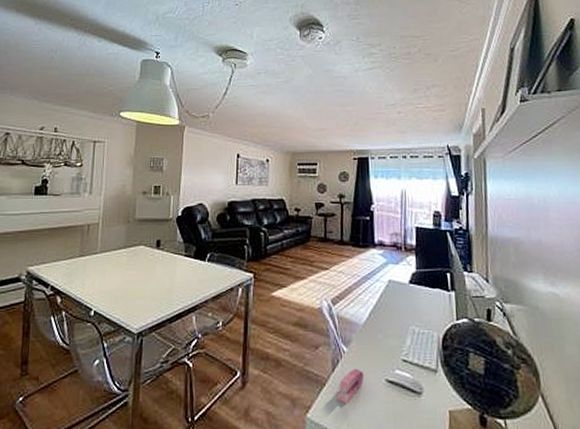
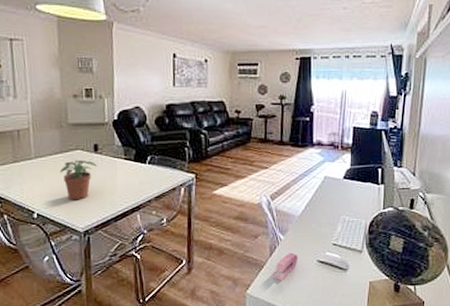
potted plant: none [122,255,158,298] -> present [60,160,97,201]

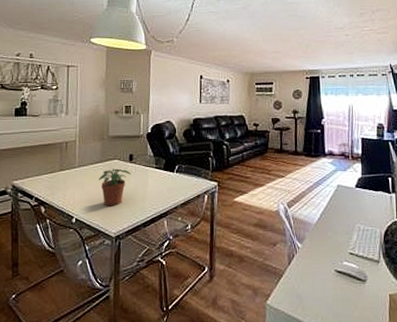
stapler: present [274,253,299,281] -> none [293,261,317,291]

